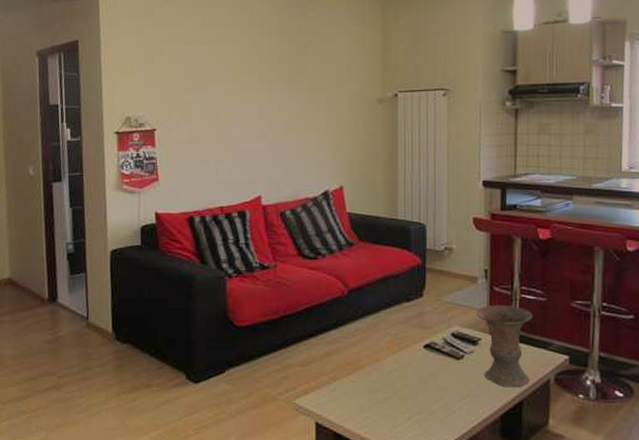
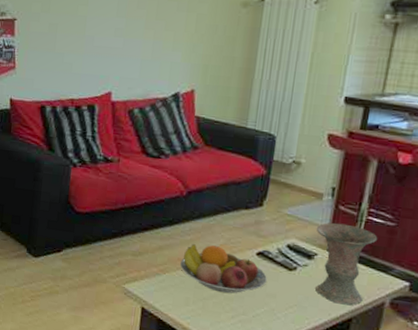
fruit bowl: none [349,344,437,394] -> present [179,244,267,293]

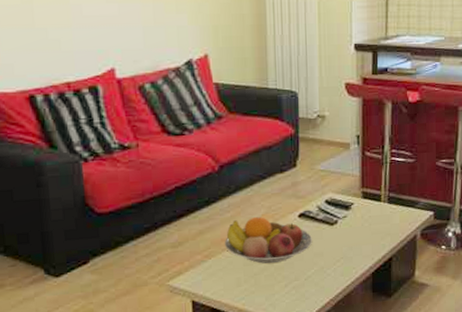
vase: present [315,222,378,306] -> none [348,168,402,247]

